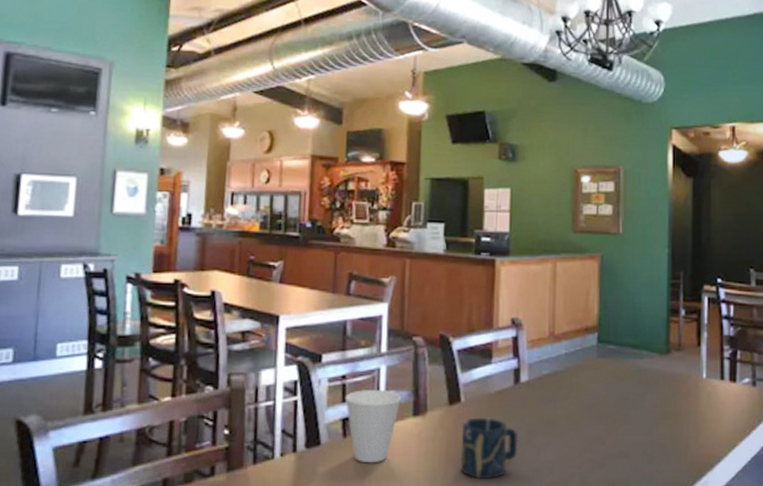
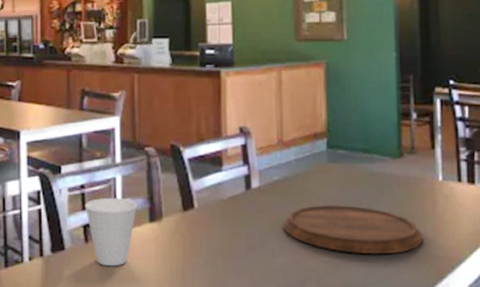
cup: present [460,417,518,480] -> none [196,223,253,282]
cutting board: none [549,400,686,452] -> present [283,204,423,255]

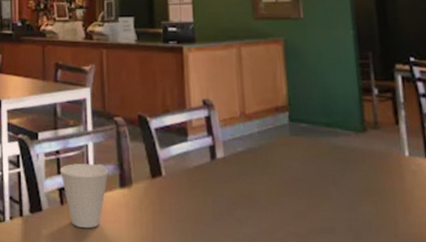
cutting board: present [283,204,423,255] -> none [249,176,393,229]

